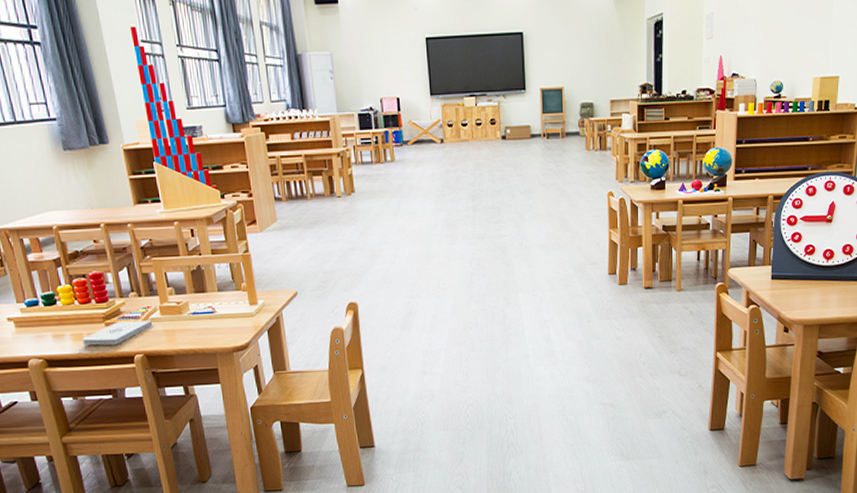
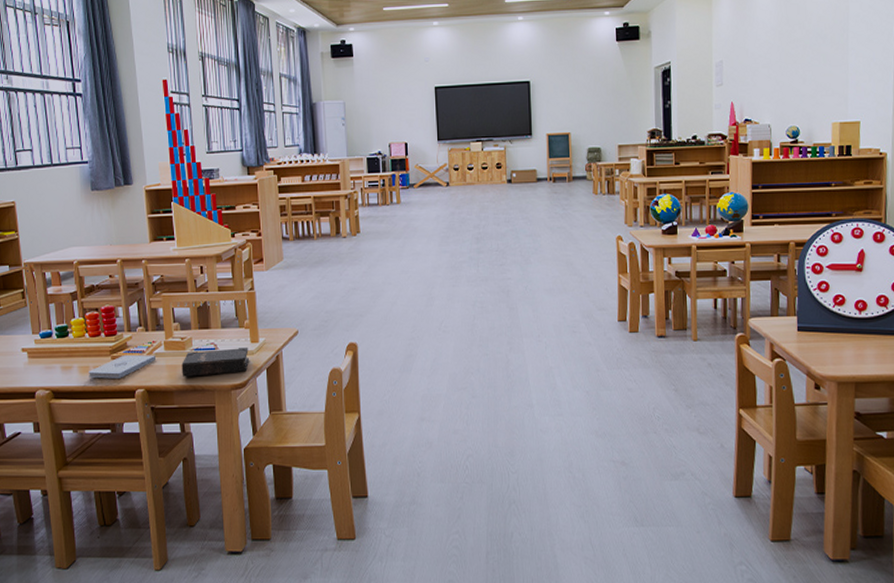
hardback book: none [179,309,249,341] -> present [181,346,249,377]

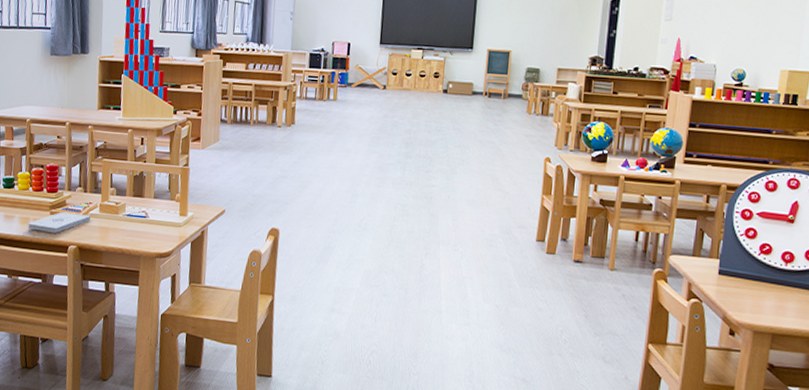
hardback book: present [181,346,249,377] -> none [112,216,177,242]

